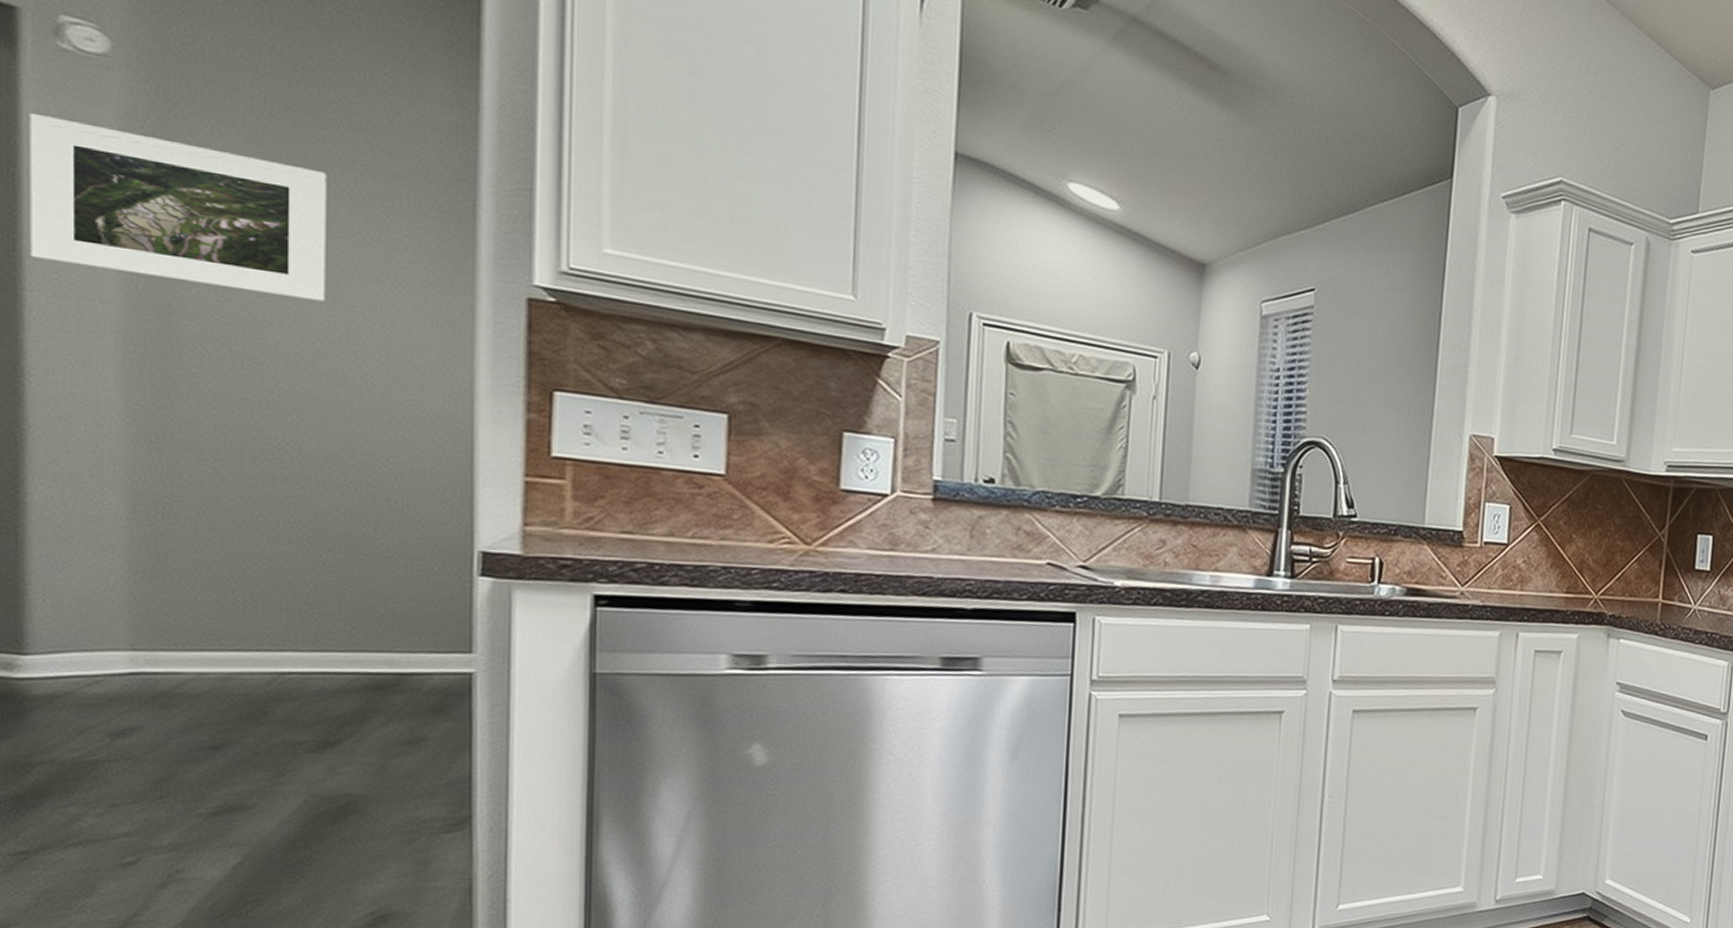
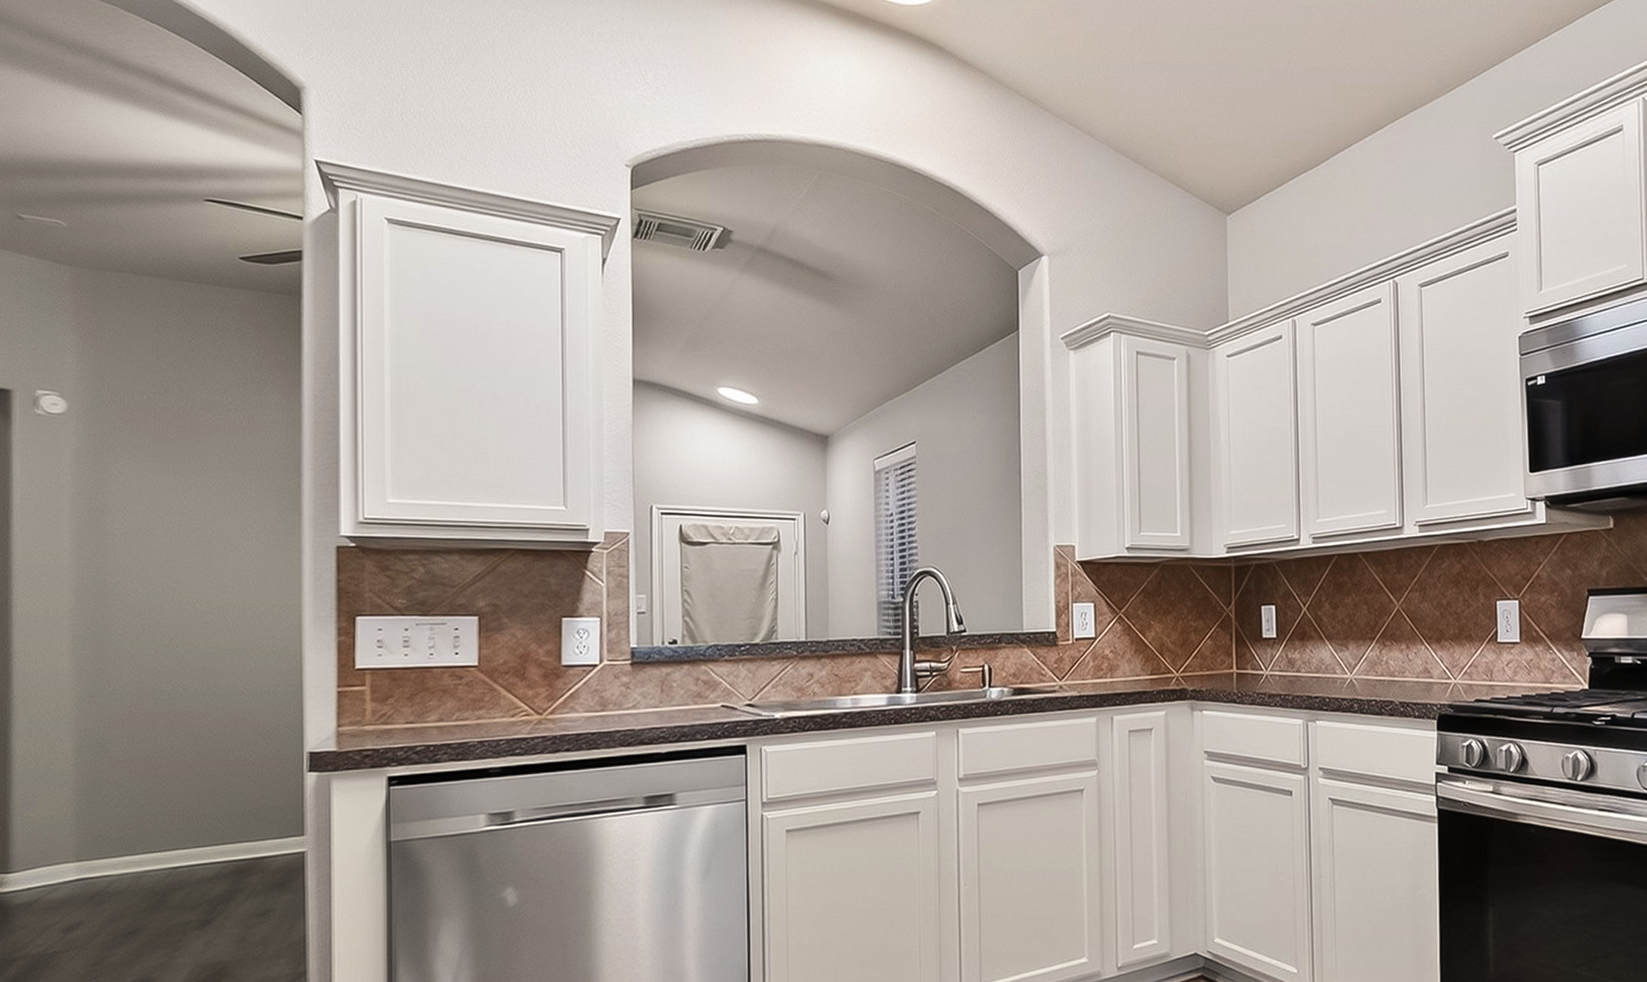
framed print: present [29,112,327,302] -> none [17,464,203,572]

